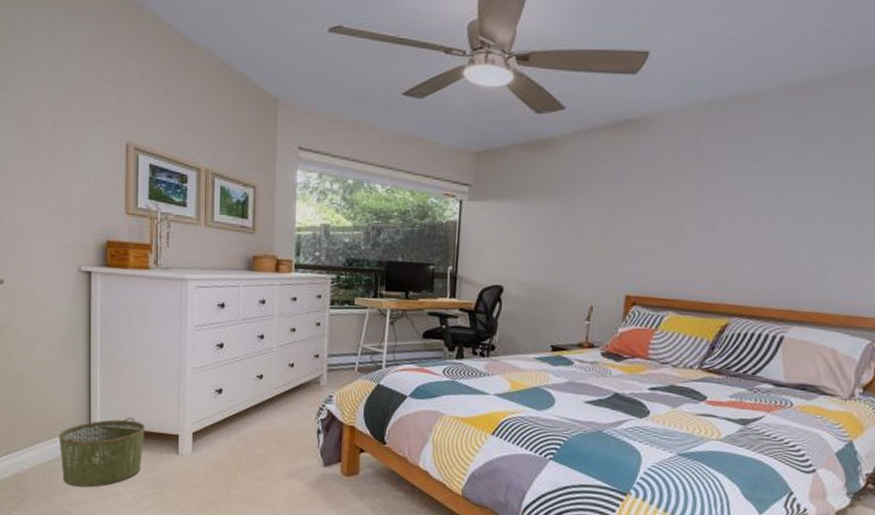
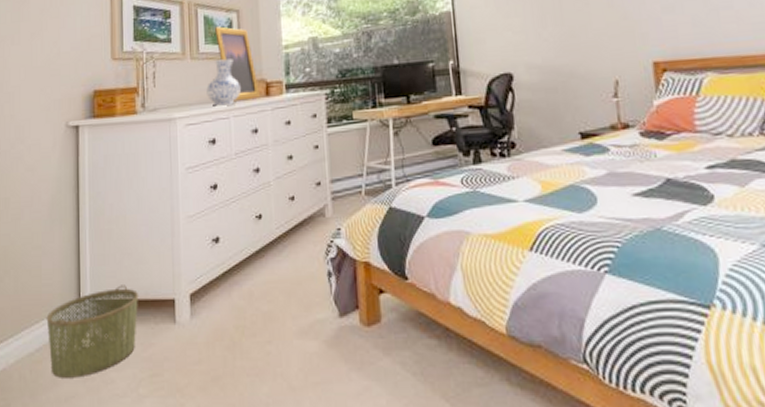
vase: none [219,231,252,275] -> present [206,59,241,106]
picture frame: none [231,199,271,273] -> present [215,26,261,102]

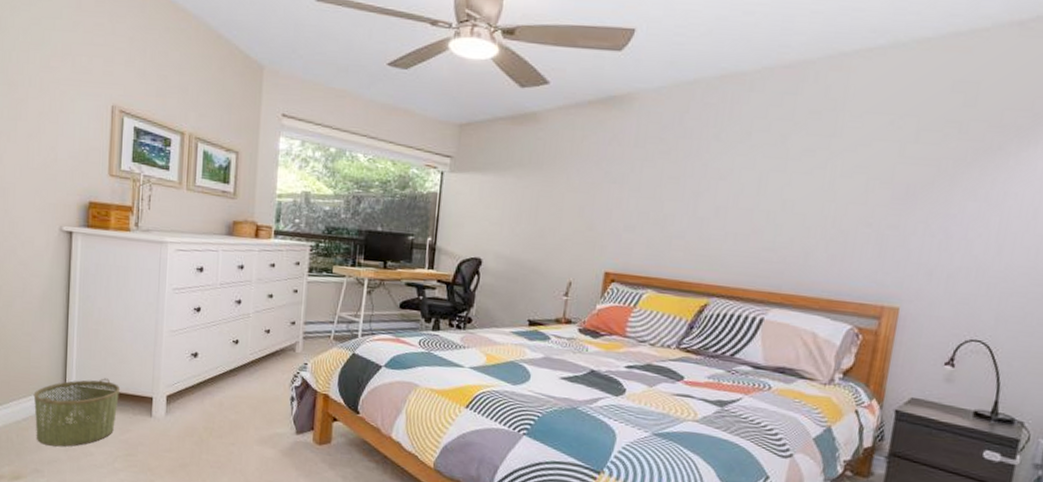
vase: present [206,59,241,106] -> none [199,195,232,240]
picture frame: present [215,26,261,102] -> none [213,164,250,238]

